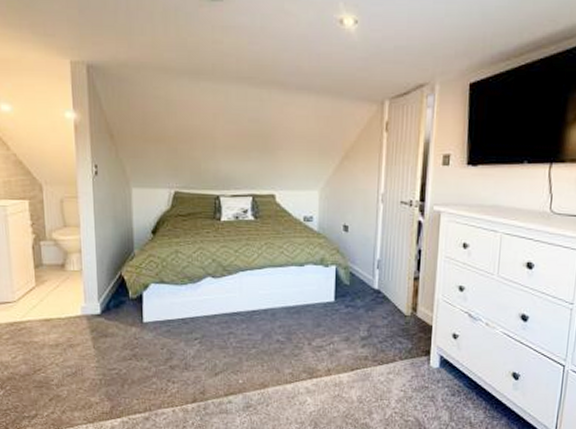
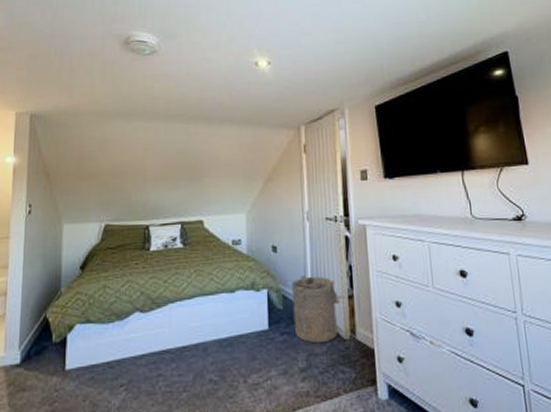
laundry hamper: none [359,255,408,317] -> present [292,275,342,344]

